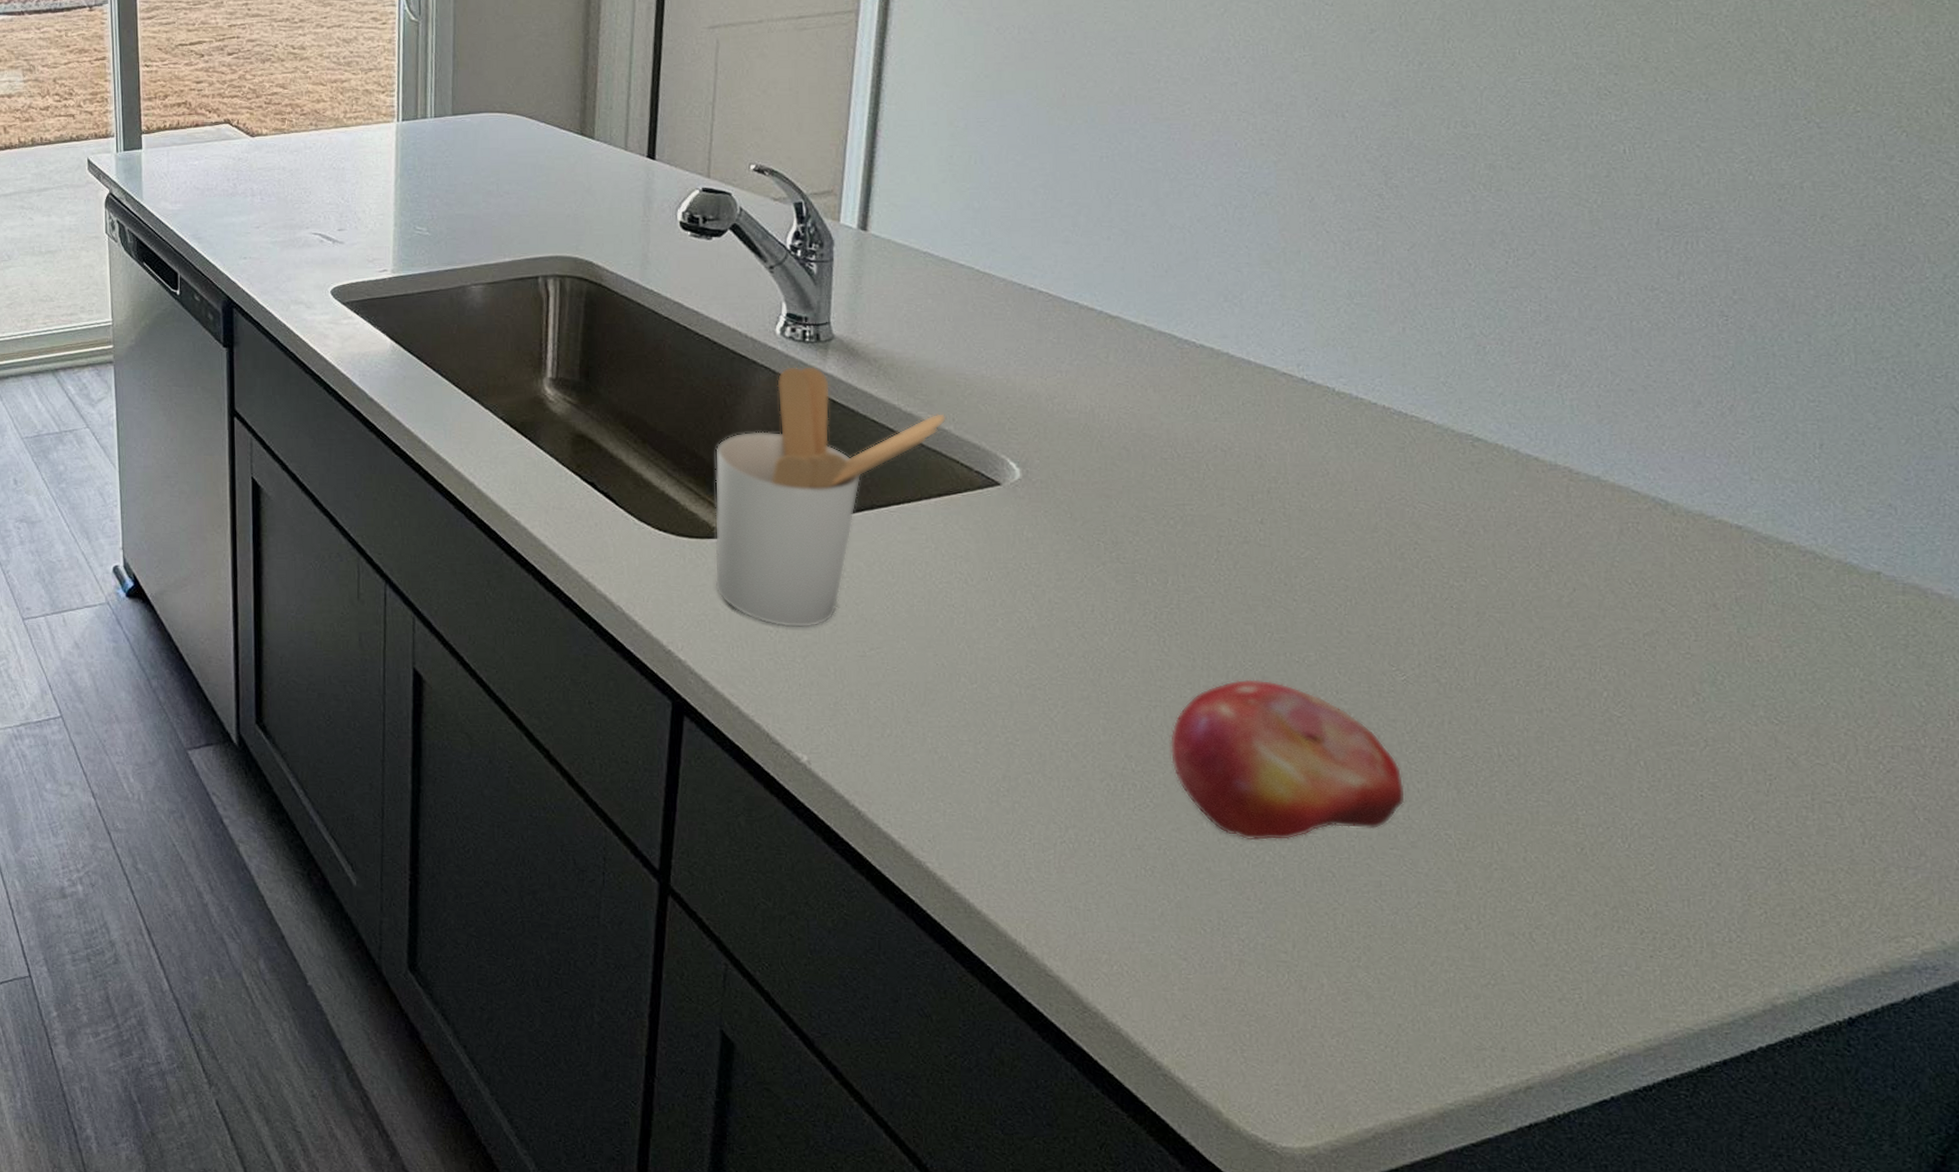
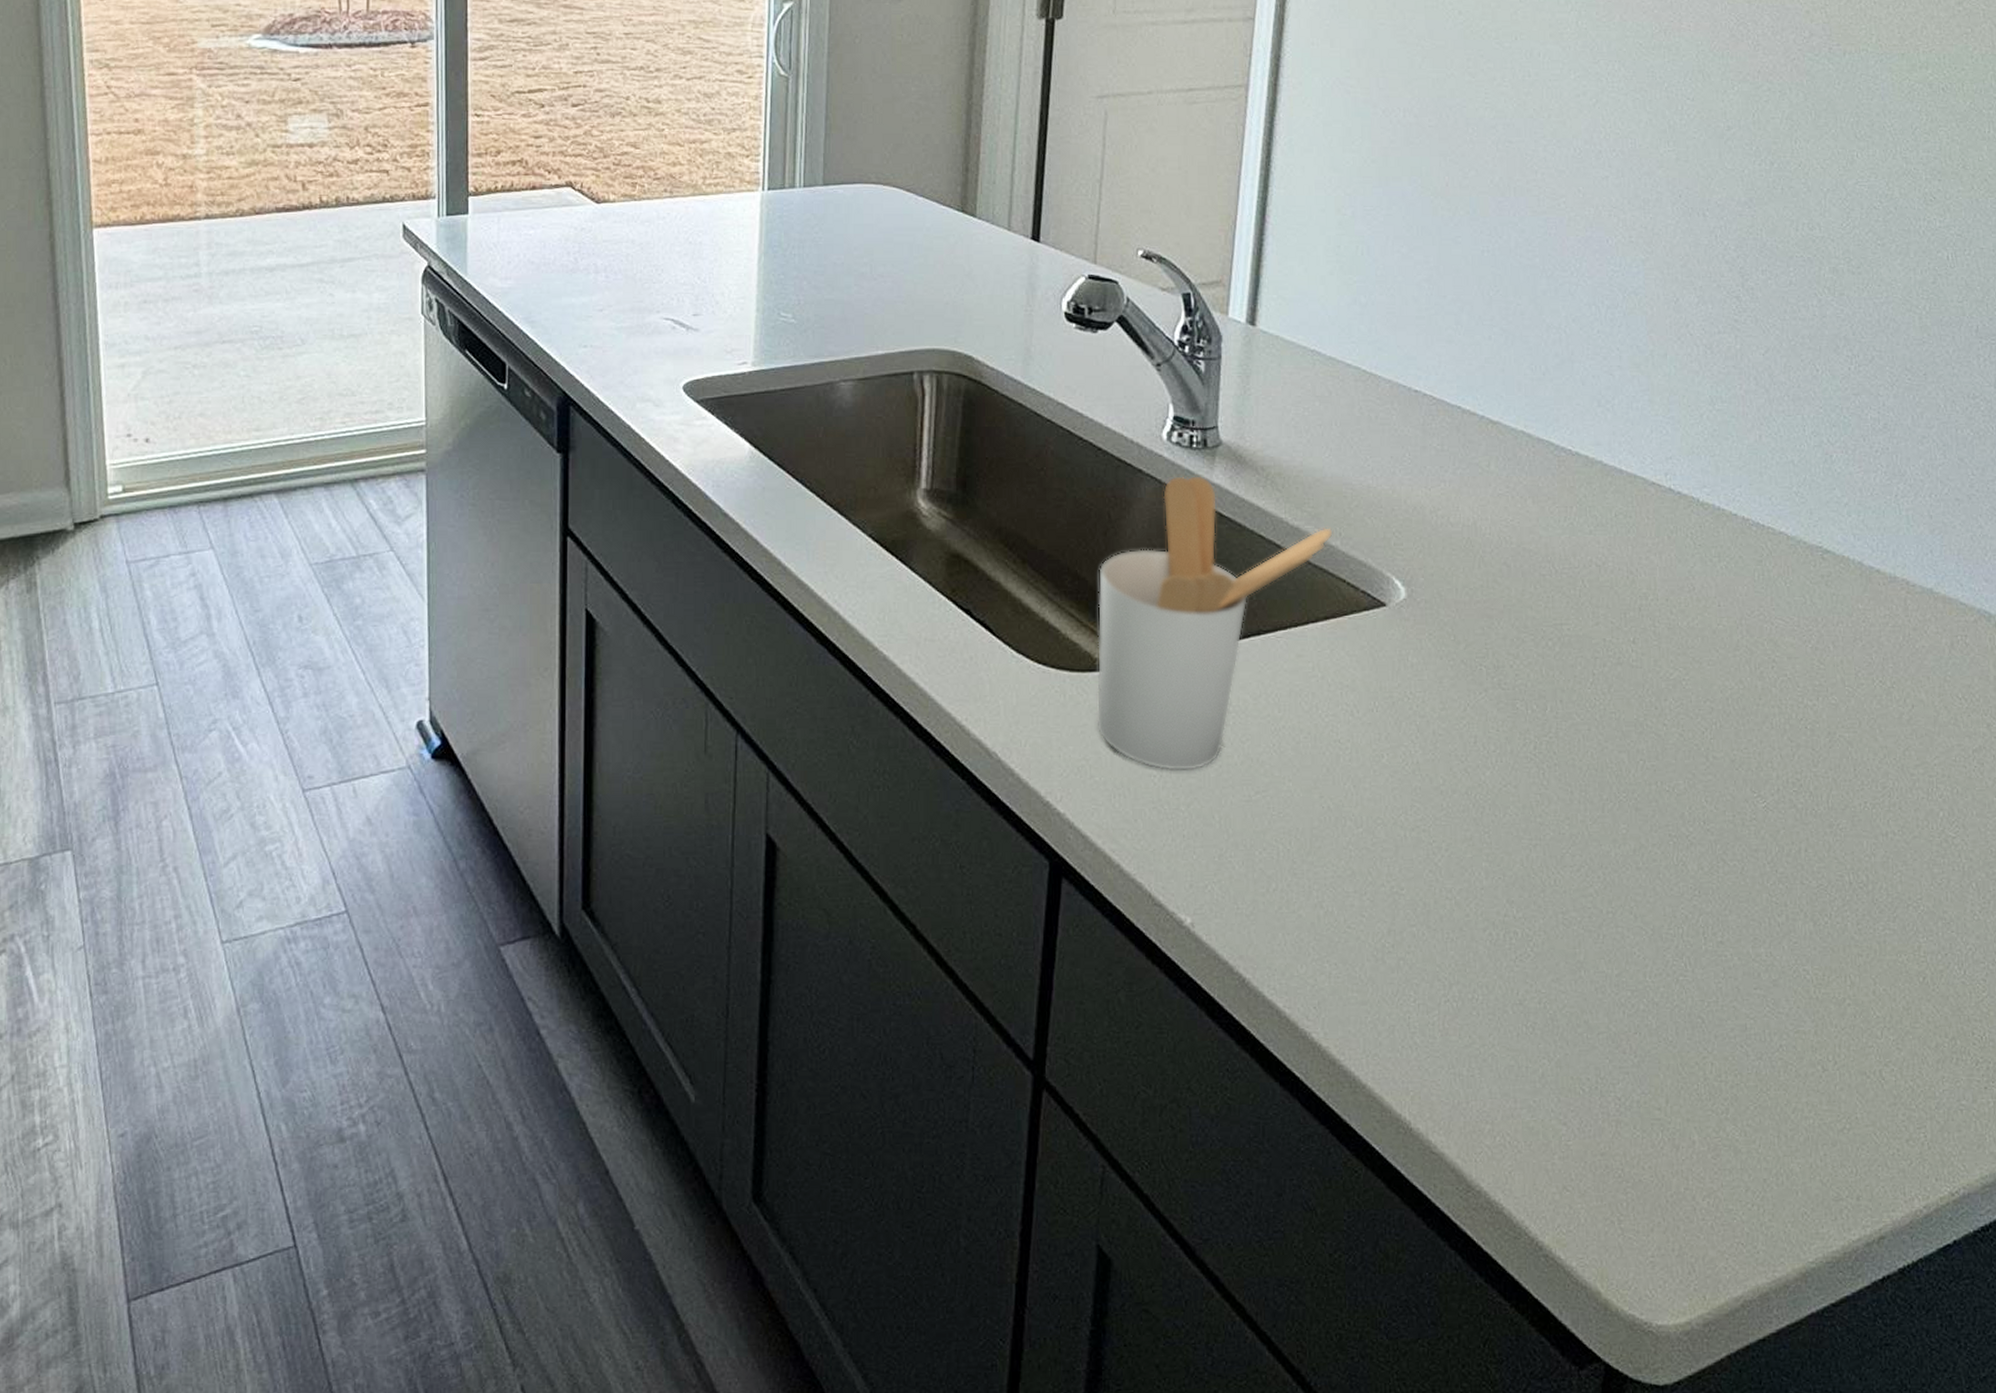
fruit: present [1169,679,1406,841] -> none [1549,812,1768,988]

